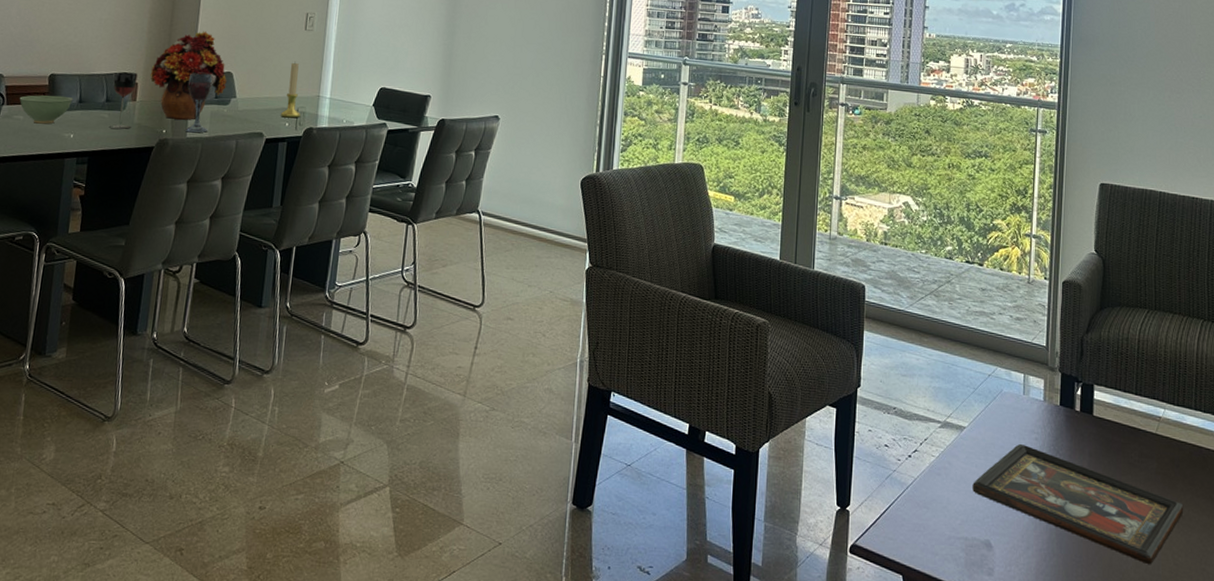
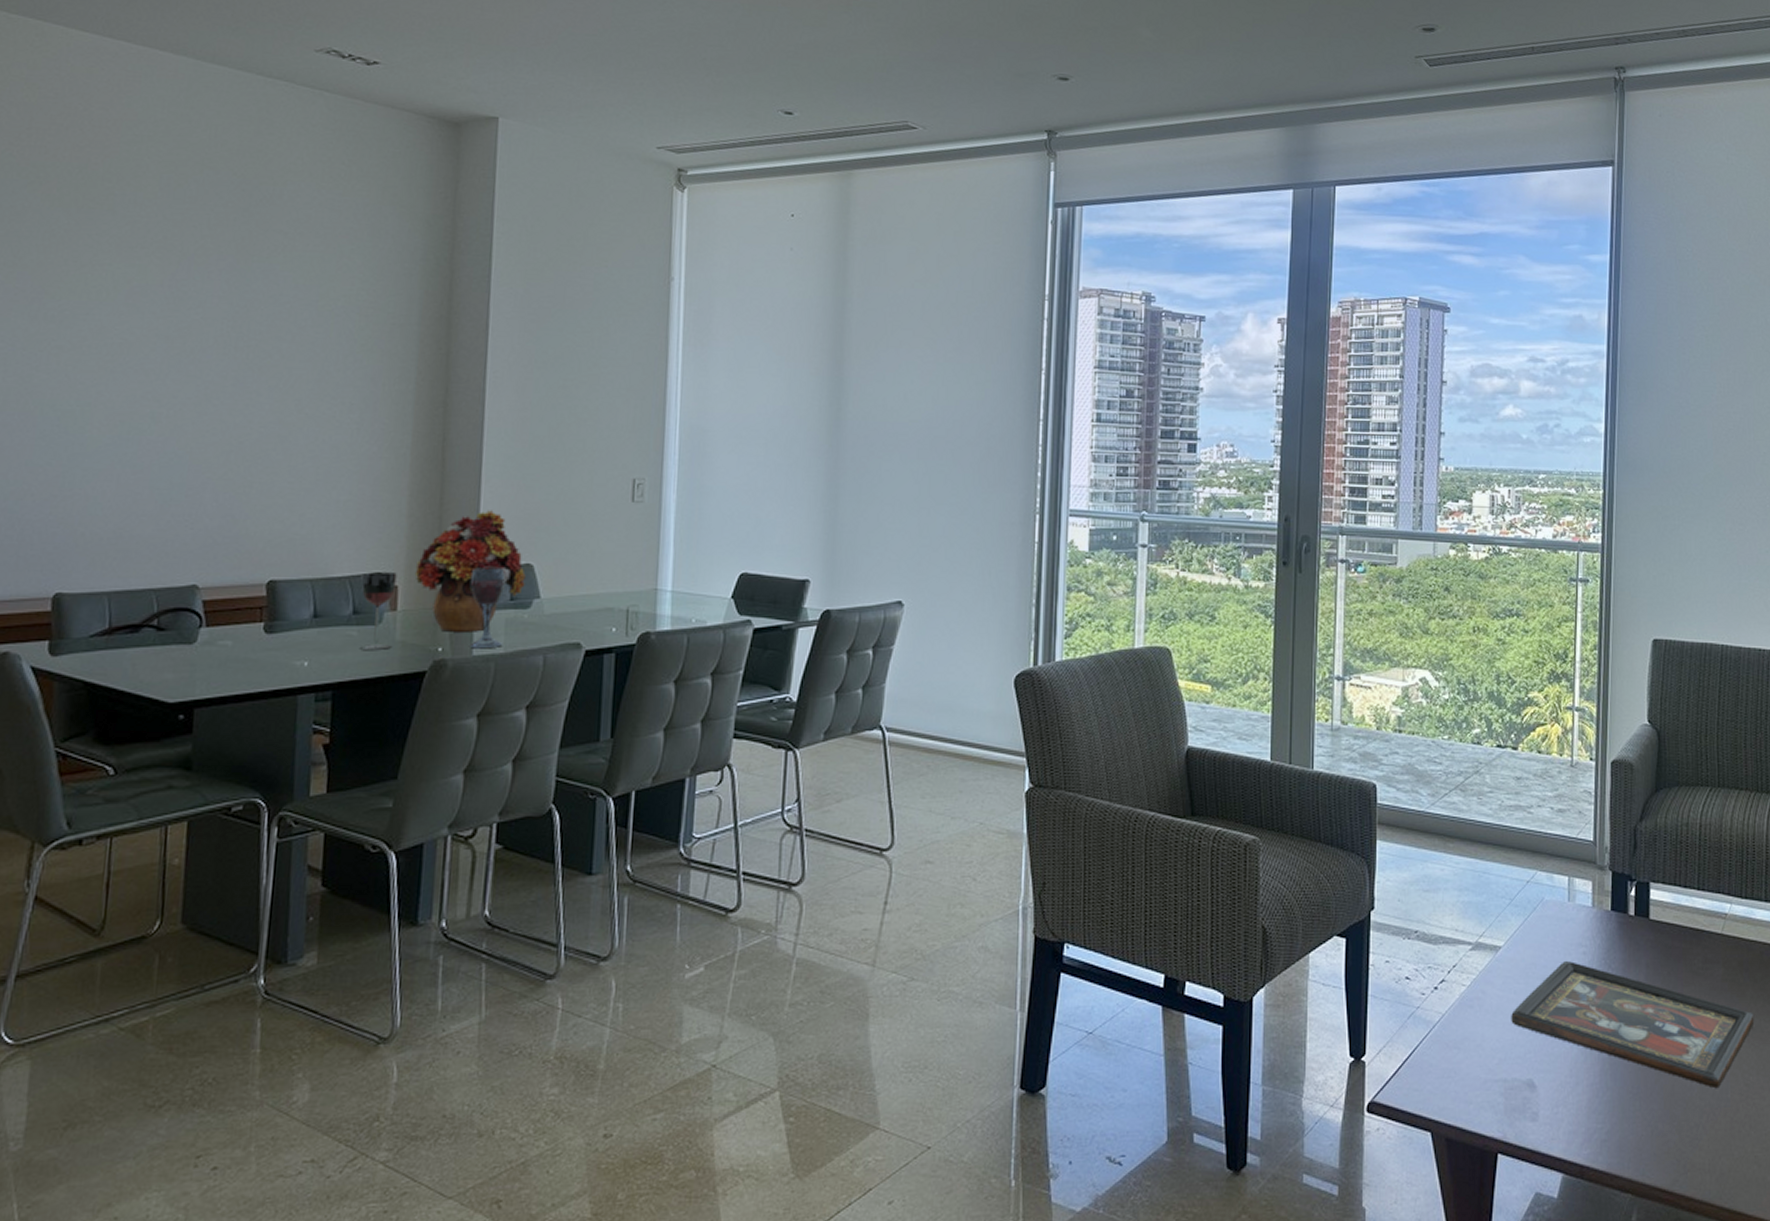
bowl: present [19,95,73,124] -> none [224,609,304,650]
candle holder: present [281,61,301,119] -> none [604,544,632,621]

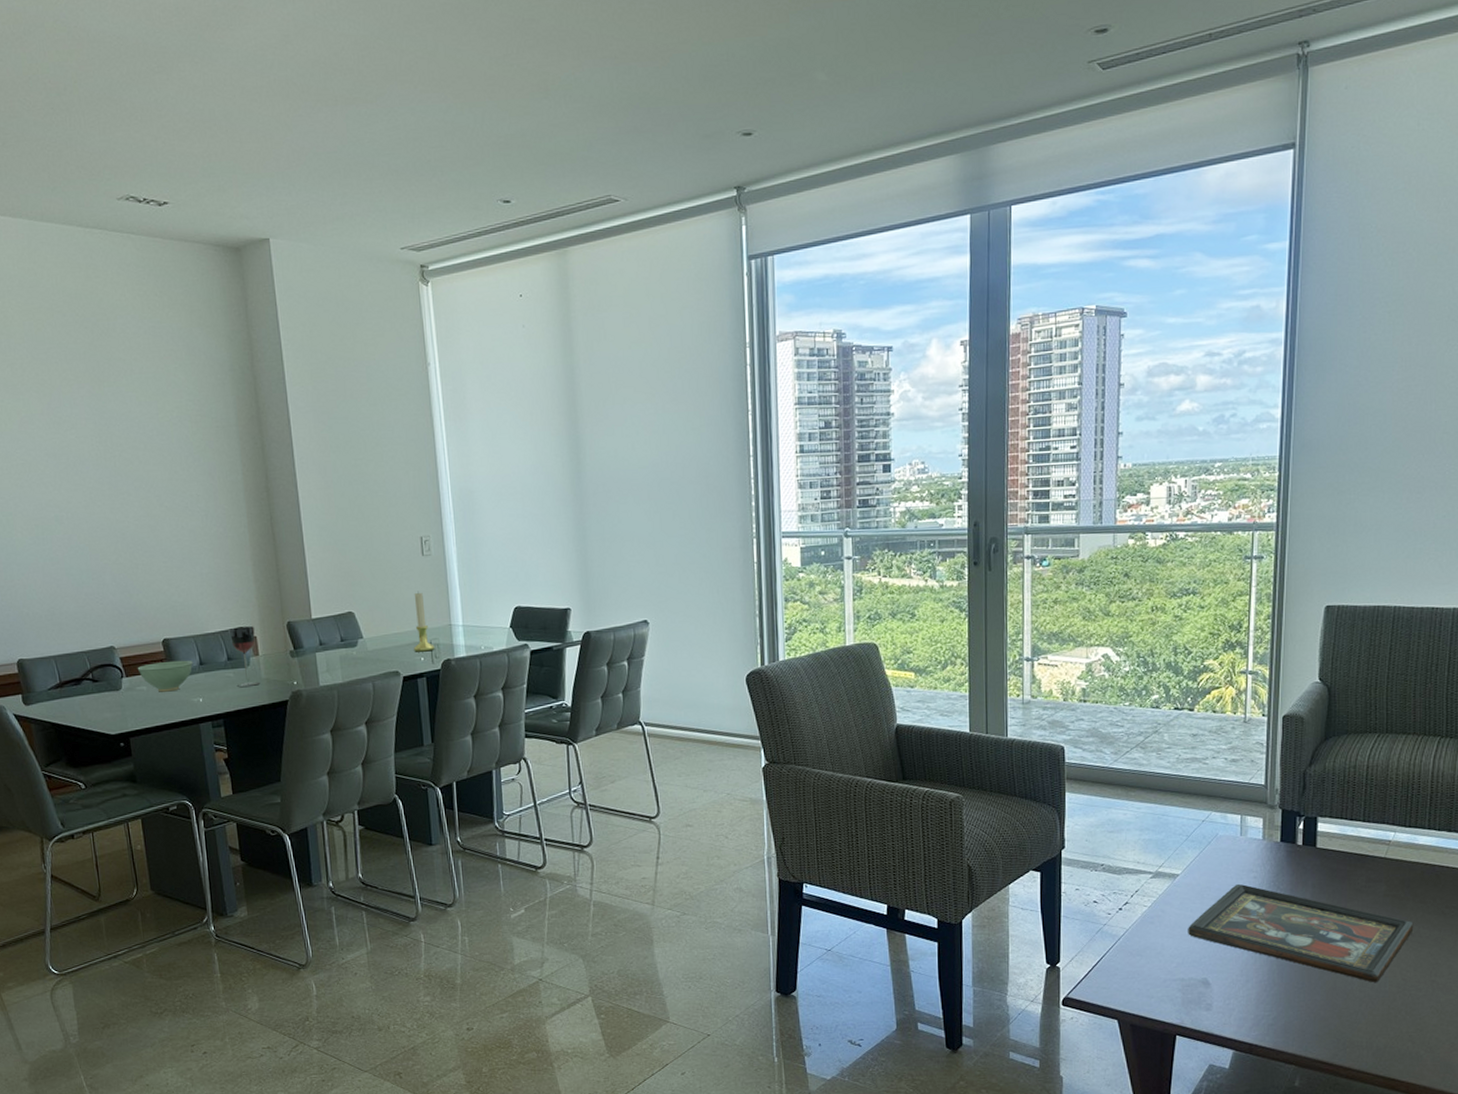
bowl: none [224,609,304,650] -> present [137,660,193,692]
flower arrangement: present [414,510,526,632] -> none [266,571,350,669]
cup: present [468,567,506,649] -> none [308,616,341,681]
candle holder: none [604,544,632,621] -> present [414,591,435,652]

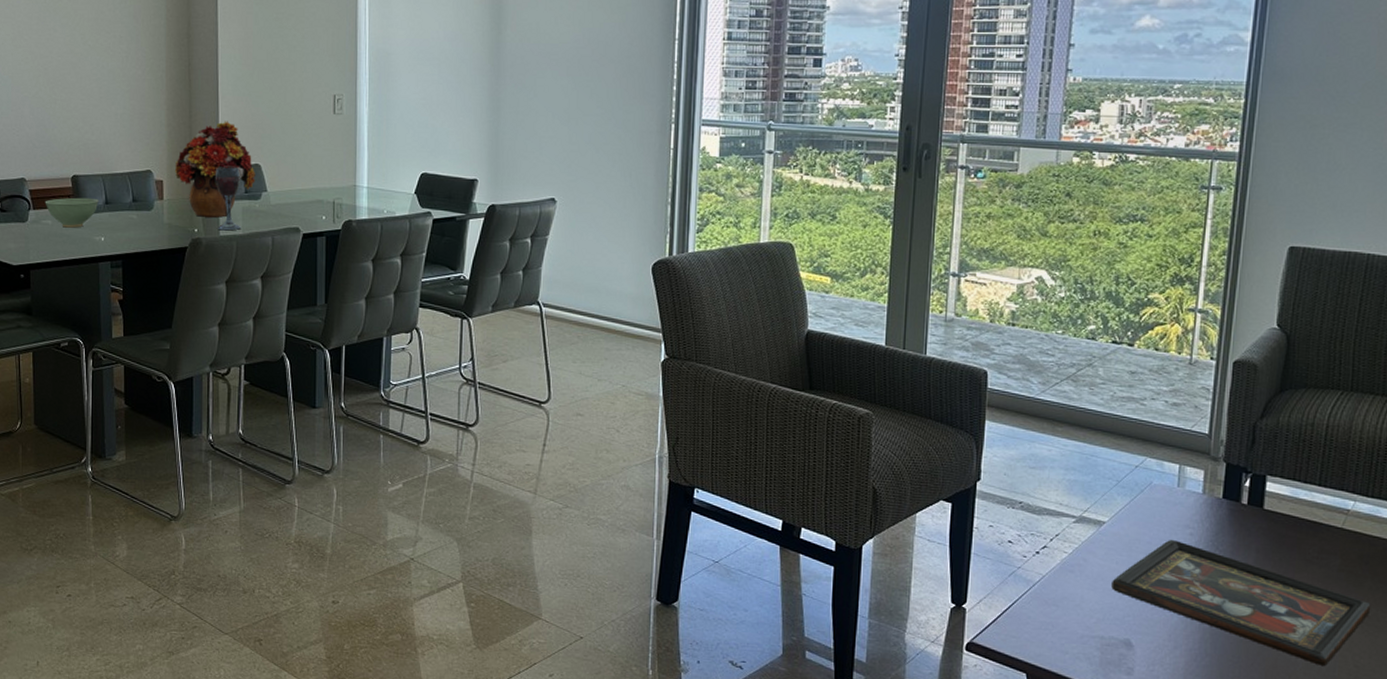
wineglass: present [228,626,261,687] -> none [136,169,162,230]
flower arrangement: none [266,571,350,669] -> present [174,121,255,218]
cup: none [308,616,341,681] -> present [215,167,242,231]
candle holder: present [414,591,435,652] -> none [316,149,337,211]

